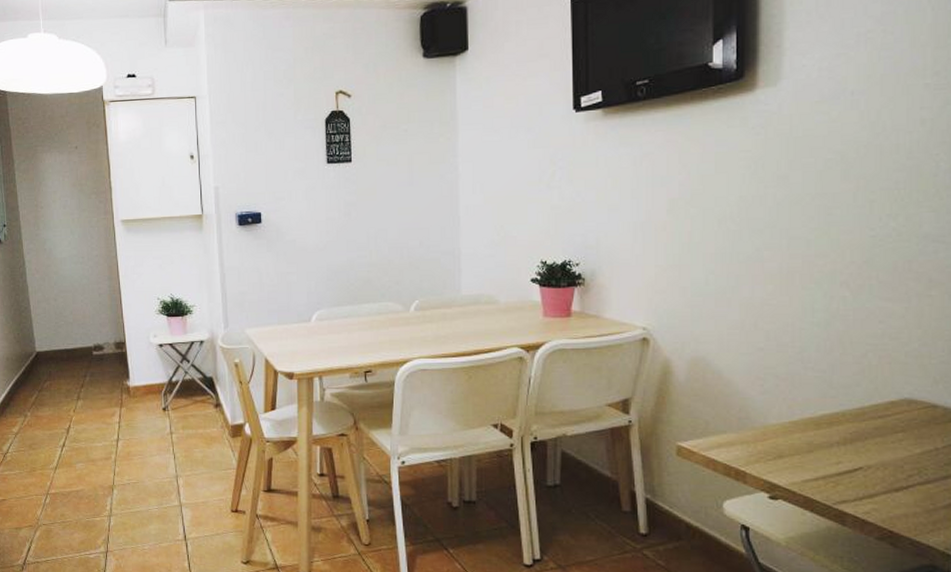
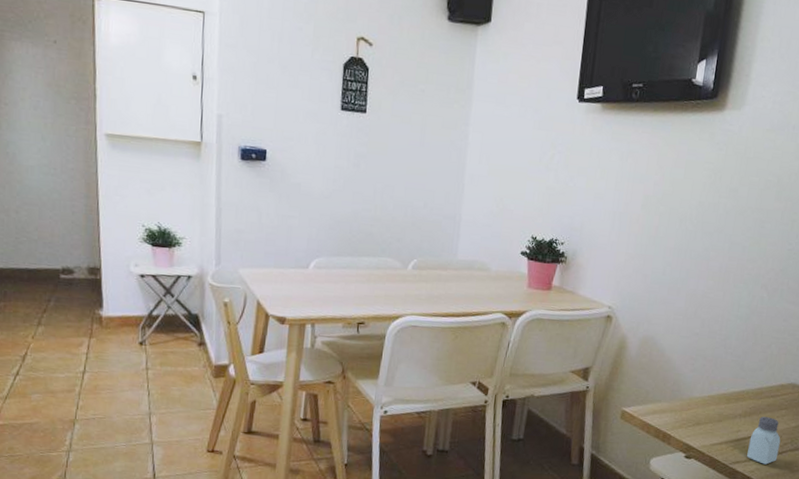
saltshaker: none [856,443,902,503] -> present [747,416,781,465]

